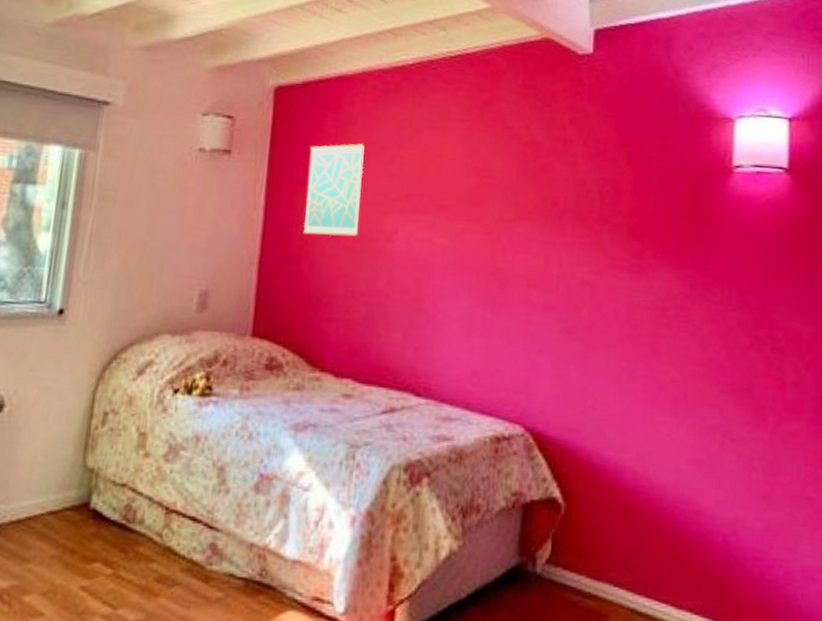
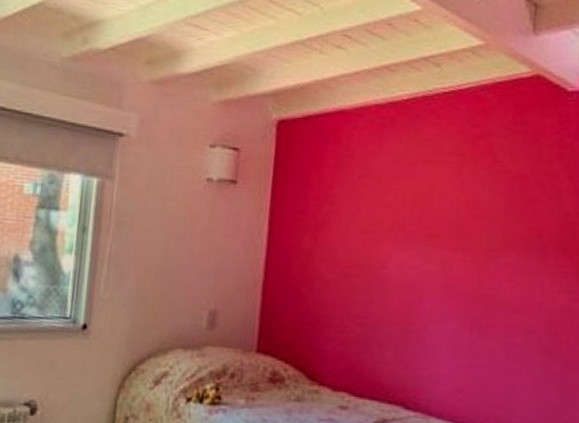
wall art: present [302,143,365,237] -> none [303,175,362,263]

